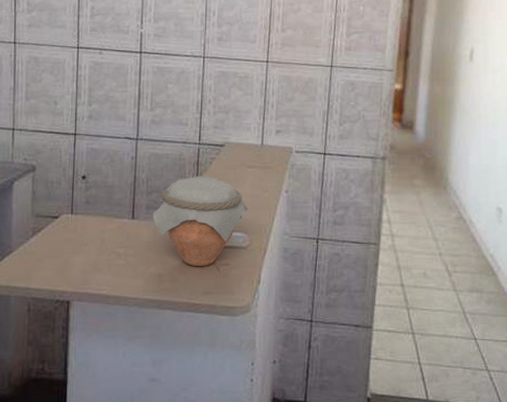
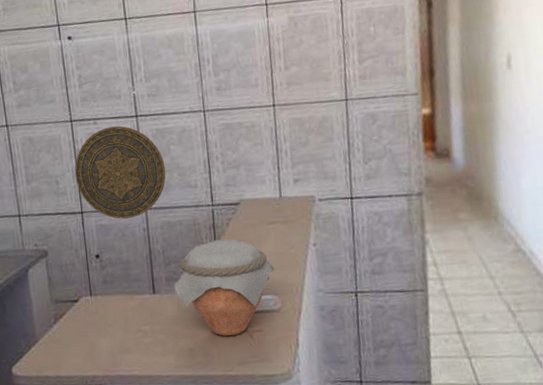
decorative plate: none [73,59,161,145] -> present [74,126,166,219]

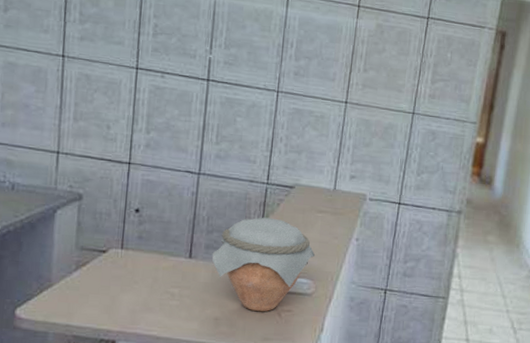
decorative plate: present [74,126,166,219] -> none [129,84,228,179]

